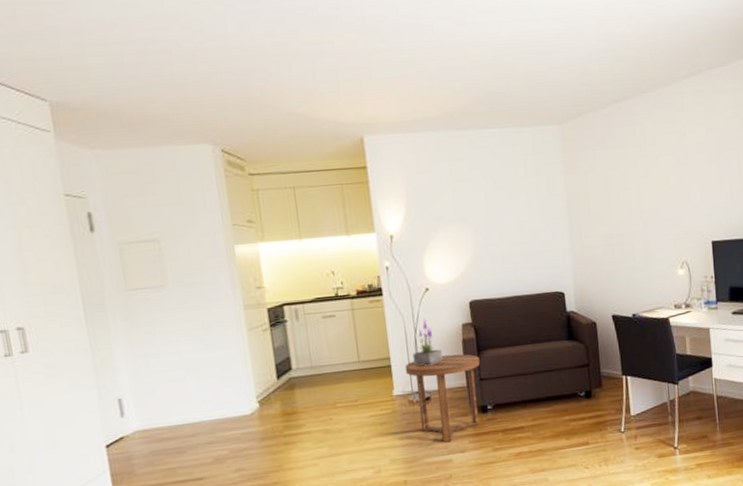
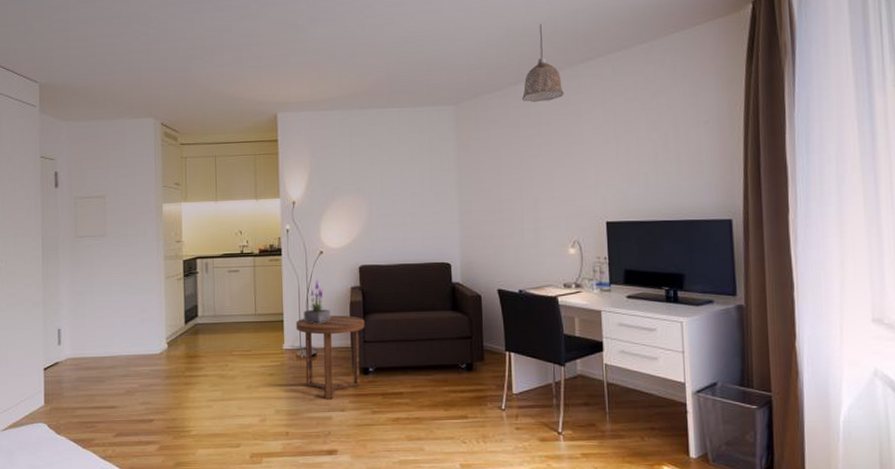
pendant lamp: none [627,36,668,121] -> present [522,24,564,102]

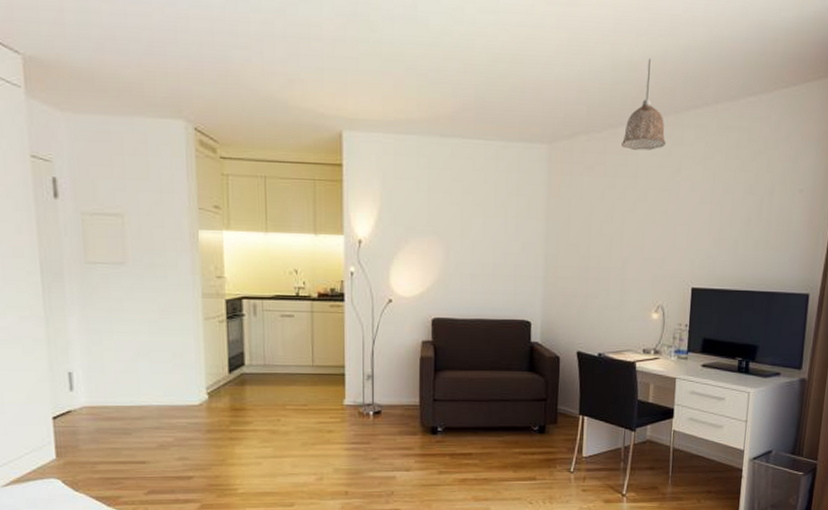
side table: present [295,315,365,398] -> none [359,370,435,458]
potted plant: present [304,278,330,324] -> none [368,330,398,379]

